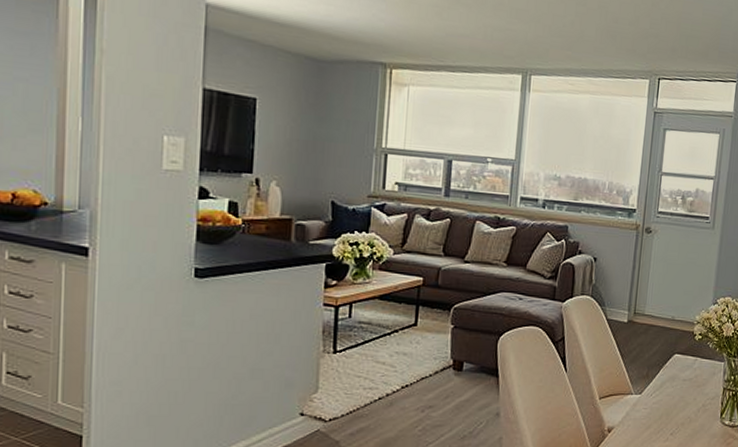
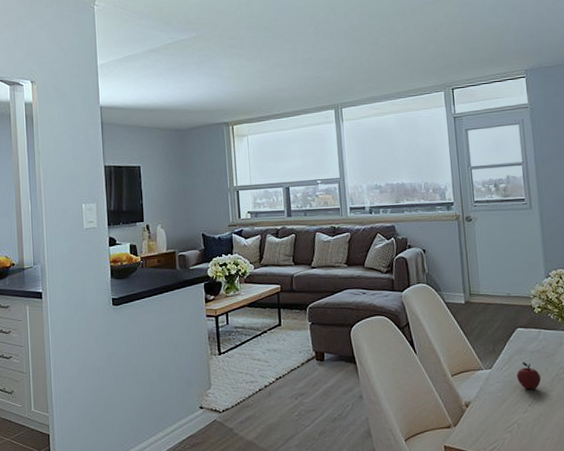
apple: none [664,389,688,418] -> present [516,361,542,390]

